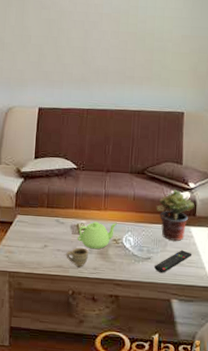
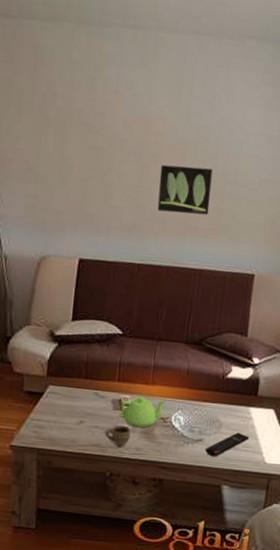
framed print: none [100,29,143,67] -> present [157,164,213,215]
potted plant: present [156,190,194,241] -> none [212,365,257,423]

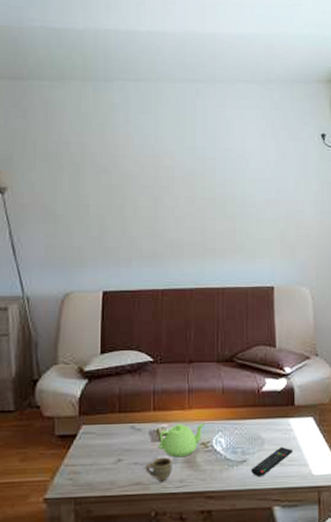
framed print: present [157,164,213,215] -> none [173,194,223,238]

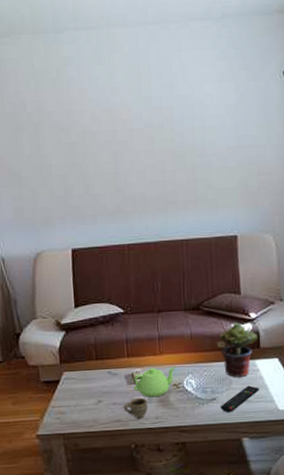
potted plant: none [249,377,292,437] -> present [216,322,257,377]

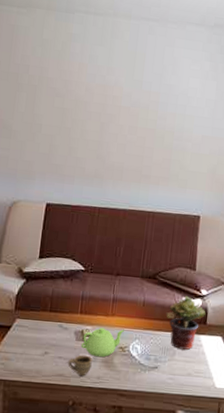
remote control: present [221,386,260,413] -> none [161,359,201,383]

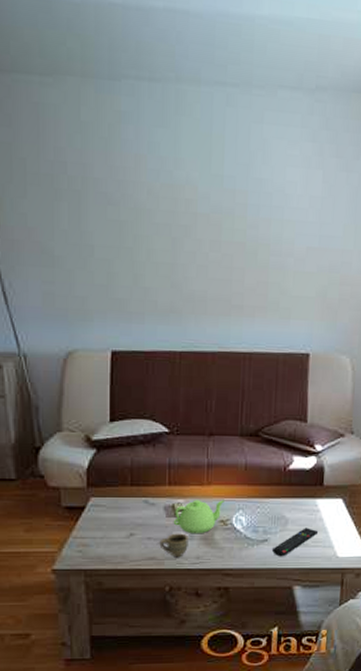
remote control: none [161,359,201,383] -> present [272,528,319,557]
potted plant: present [166,296,206,350] -> none [273,455,321,517]

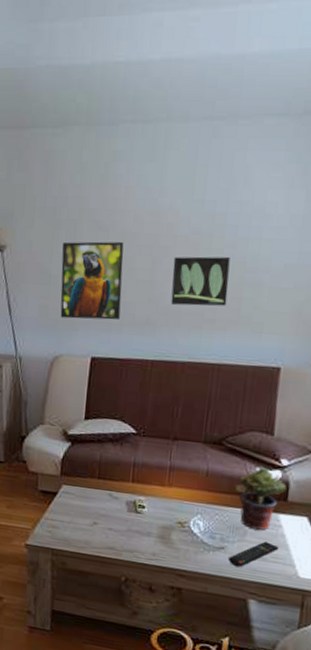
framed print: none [64,216,142,308] -> present [60,241,124,320]
cup: present [159,533,188,558] -> none [119,527,147,551]
teapot: present [173,500,226,534] -> none [133,499,185,533]
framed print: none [195,237,254,292] -> present [170,256,230,306]
potted plant: none [273,455,321,517] -> present [234,467,286,530]

